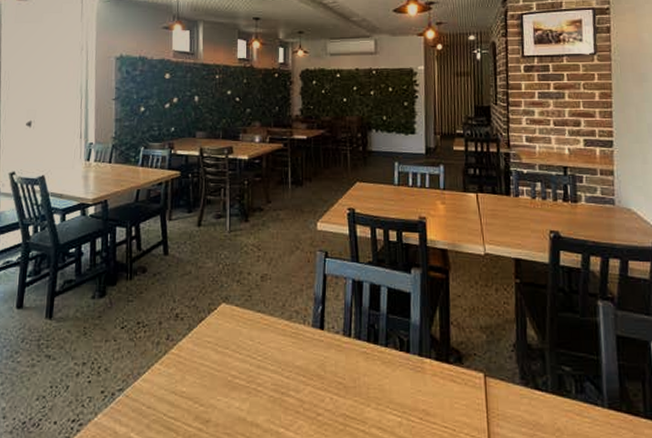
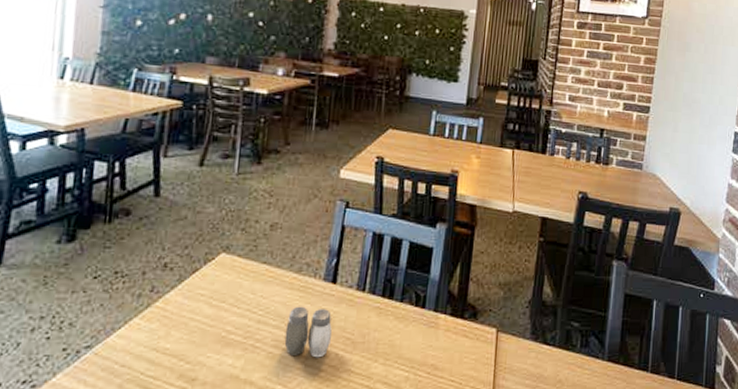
salt and pepper shaker: none [283,351,324,402] -> present [284,306,332,358]

